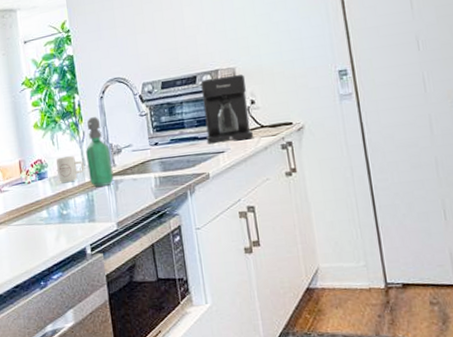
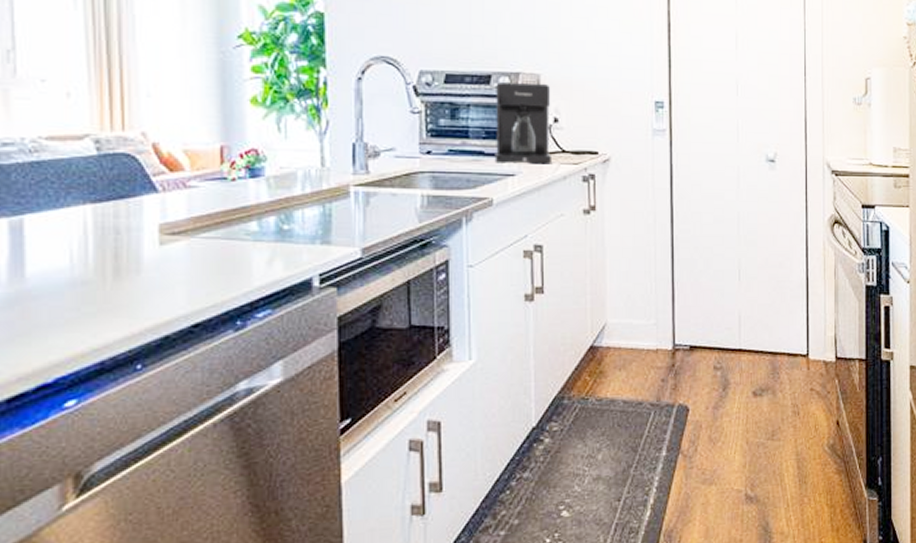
mug: present [55,156,85,183] -> none [280,151,324,187]
soap dispenser: present [86,117,114,187] -> none [328,103,365,198]

